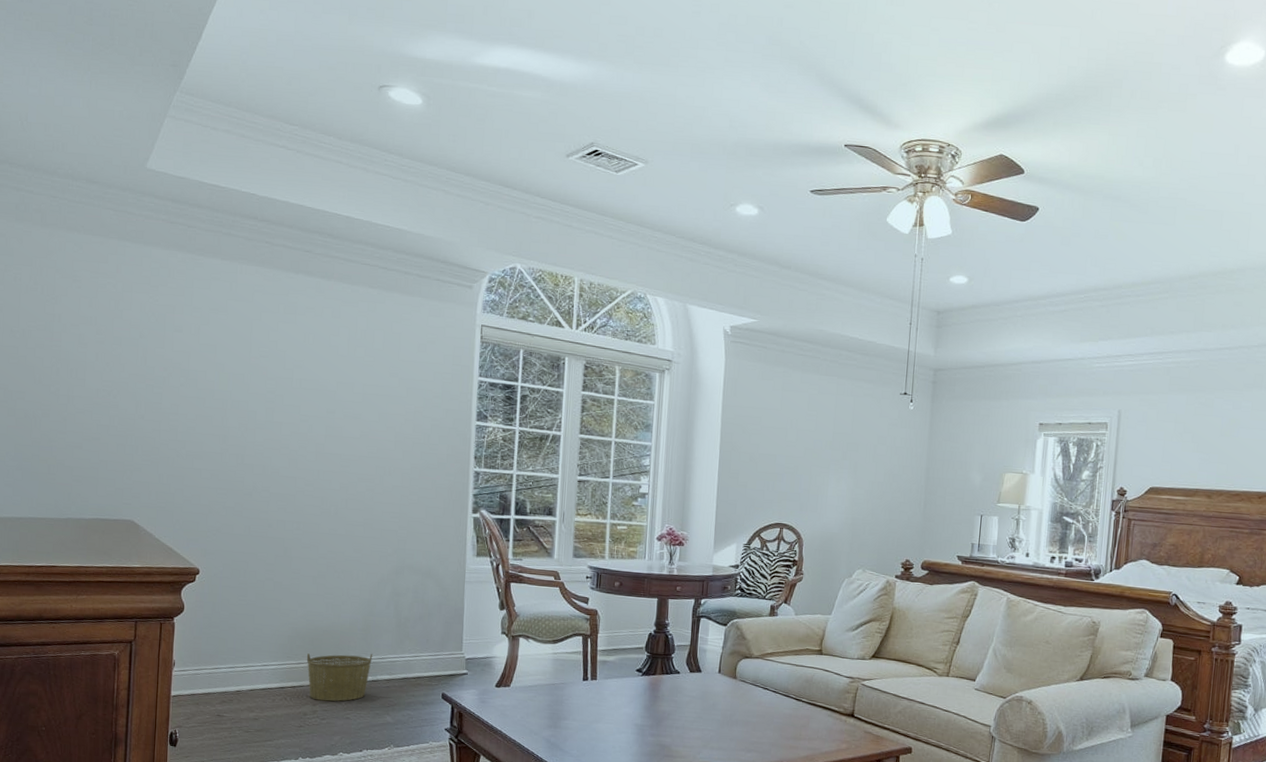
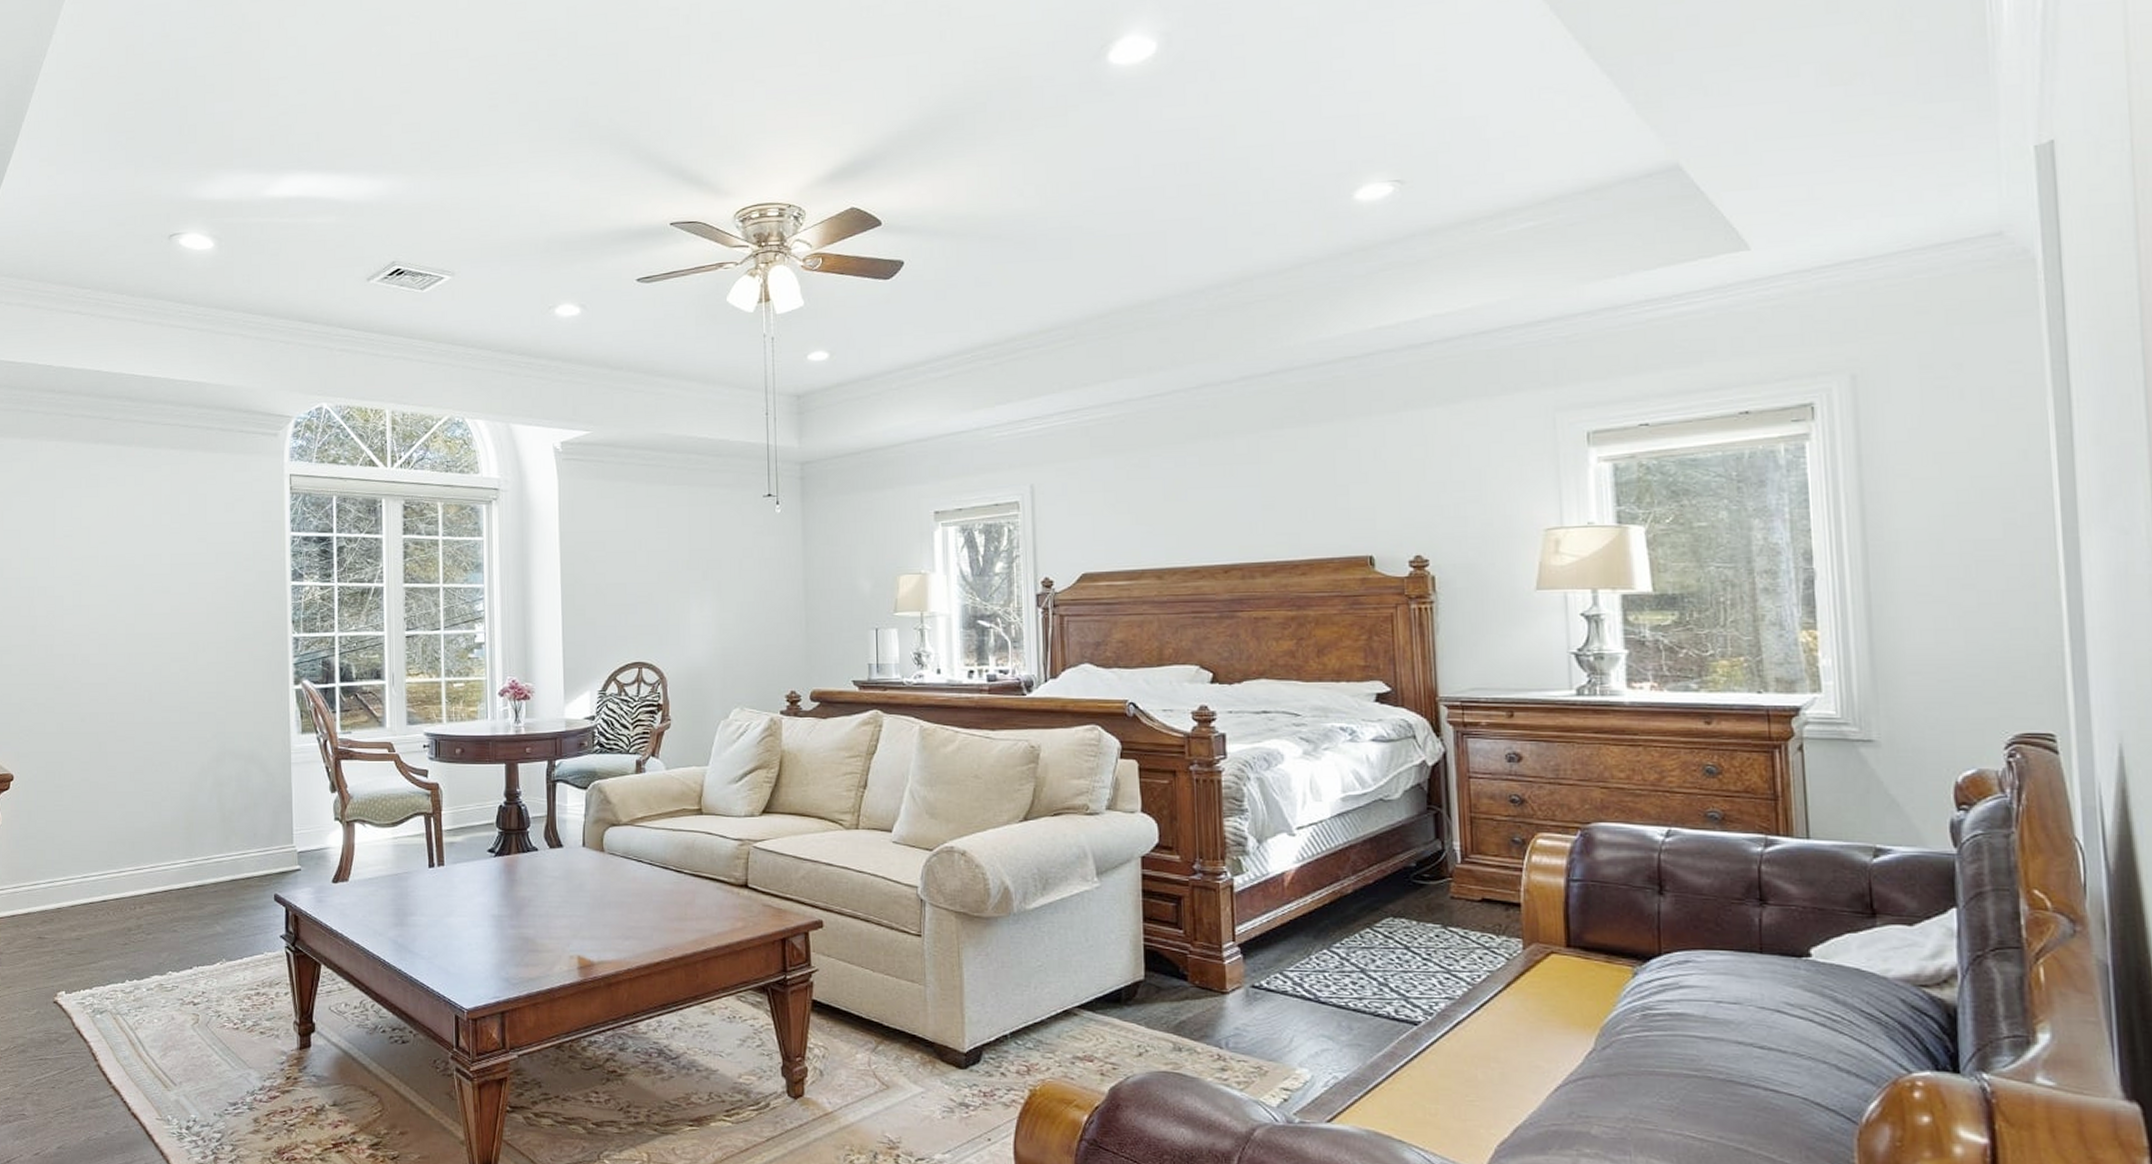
basket: present [307,653,372,702] -> none [129,855,197,913]

